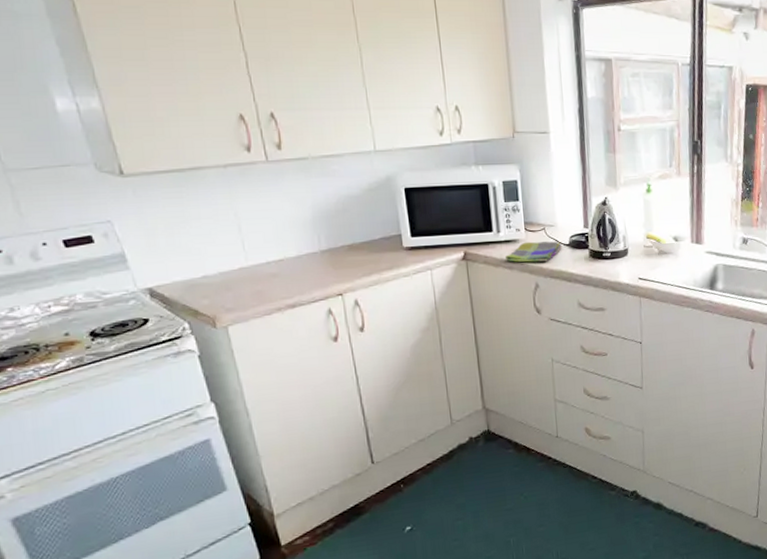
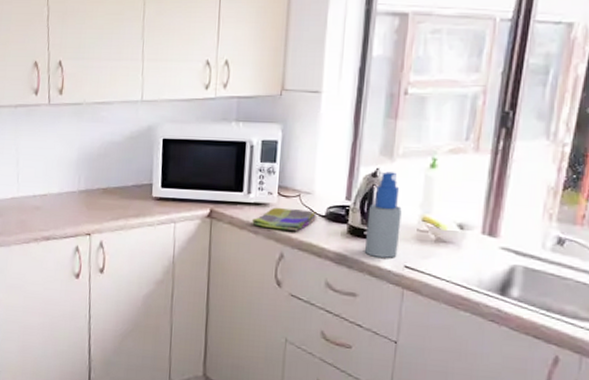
spray bottle: none [603,199,632,274] -> present [364,172,402,258]

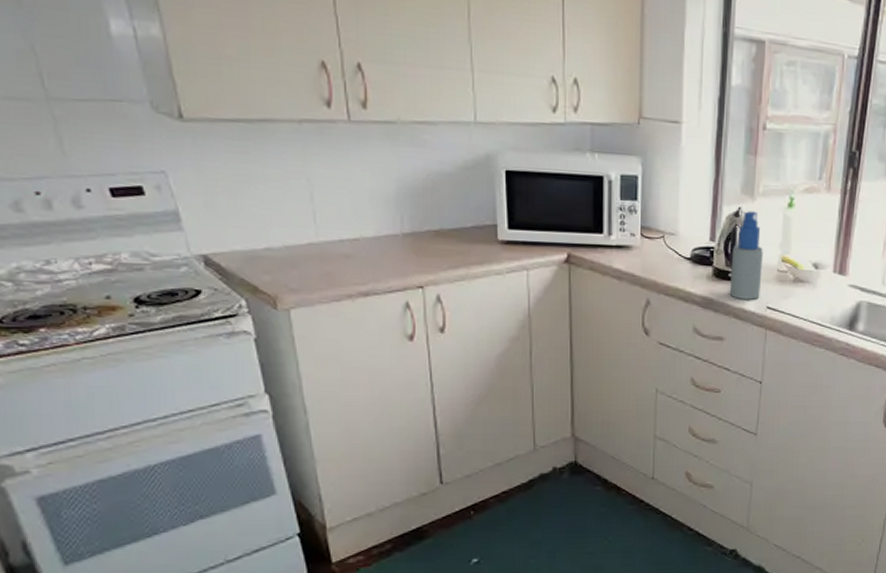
dish towel: present [252,207,318,231] -> none [615,249,683,275]

